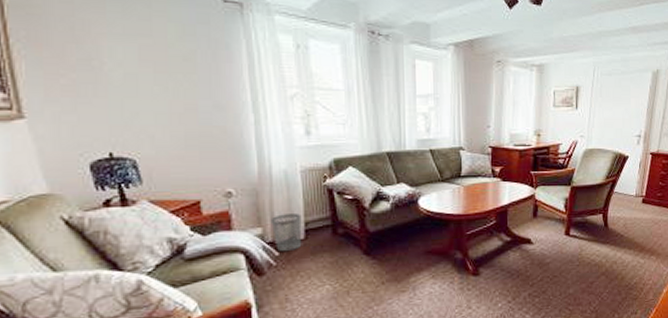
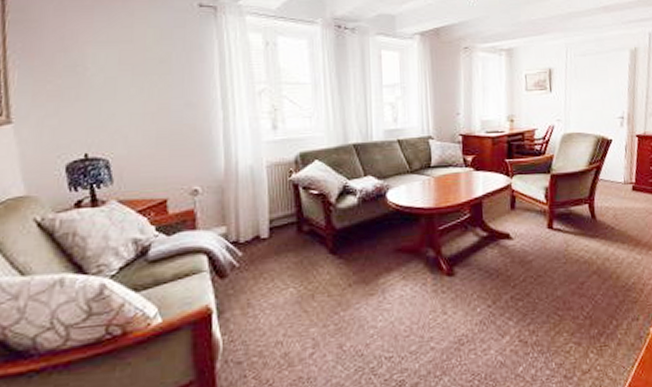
wastebasket: present [270,214,302,252] -> none [235,211,266,252]

